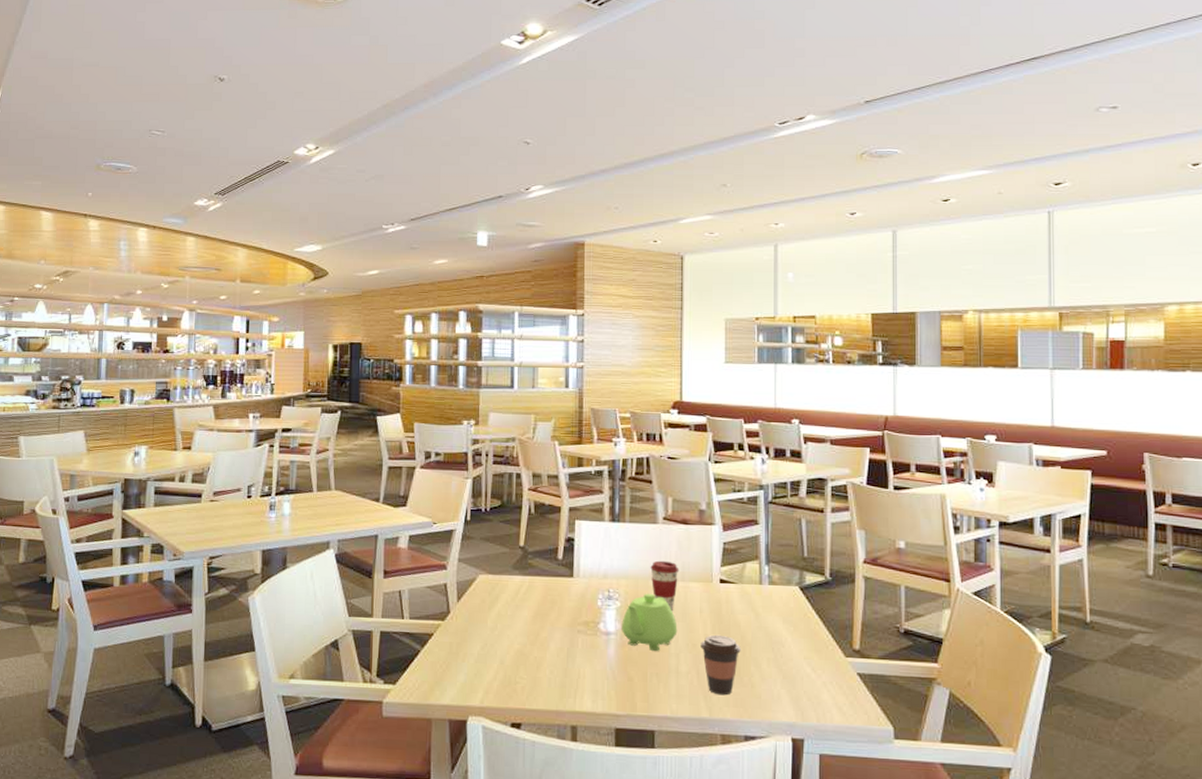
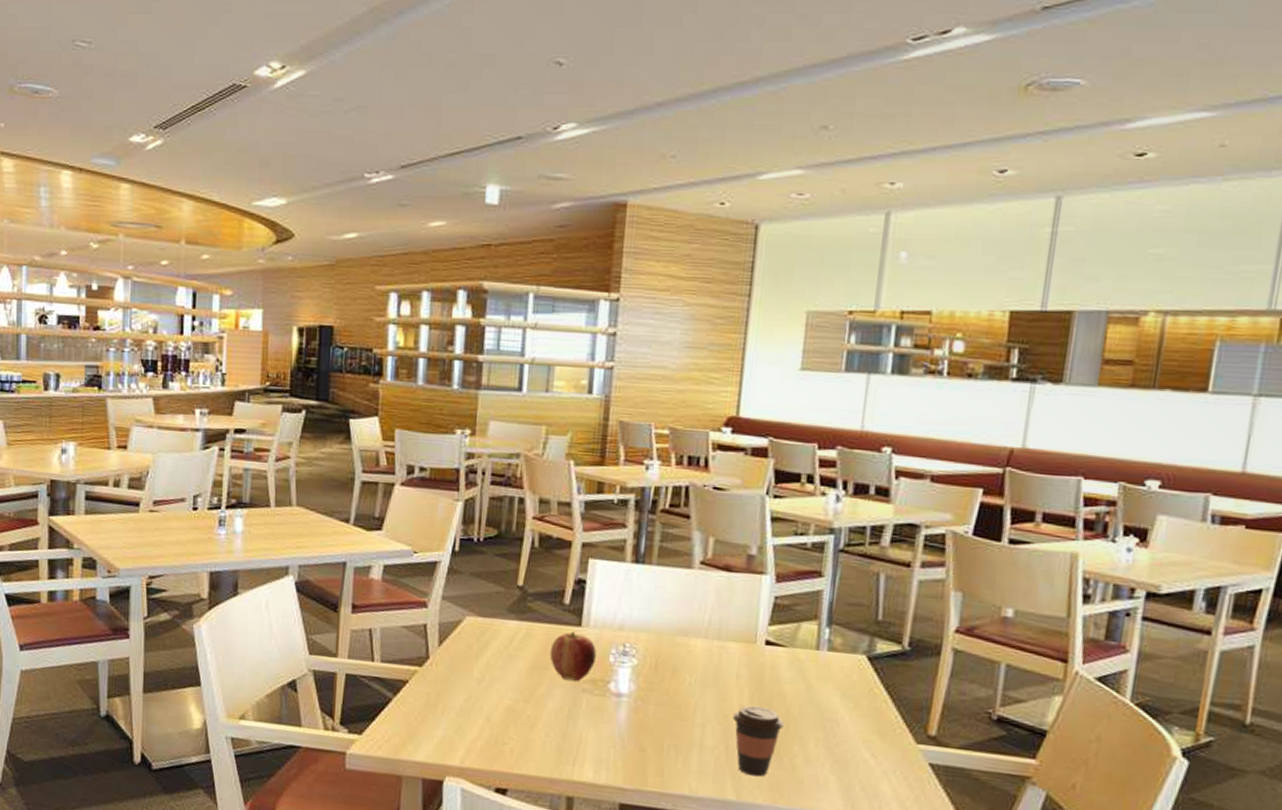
apple: none [549,582,587,624] -> present [549,631,597,681]
teapot: present [621,593,678,651] -> none [636,651,707,720]
coffee cup: present [650,560,680,611] -> none [678,613,716,674]

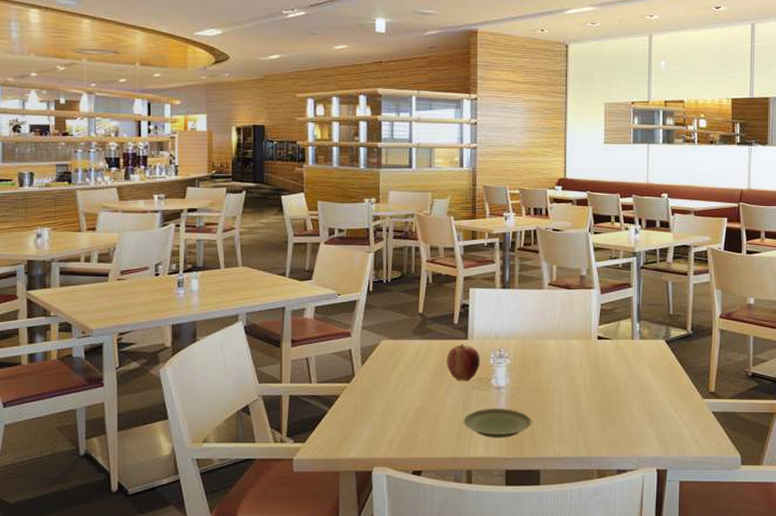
plate: none [567,720,663,762] -> present [463,409,533,438]
coffee cup: present [733,705,784,777] -> none [580,384,615,437]

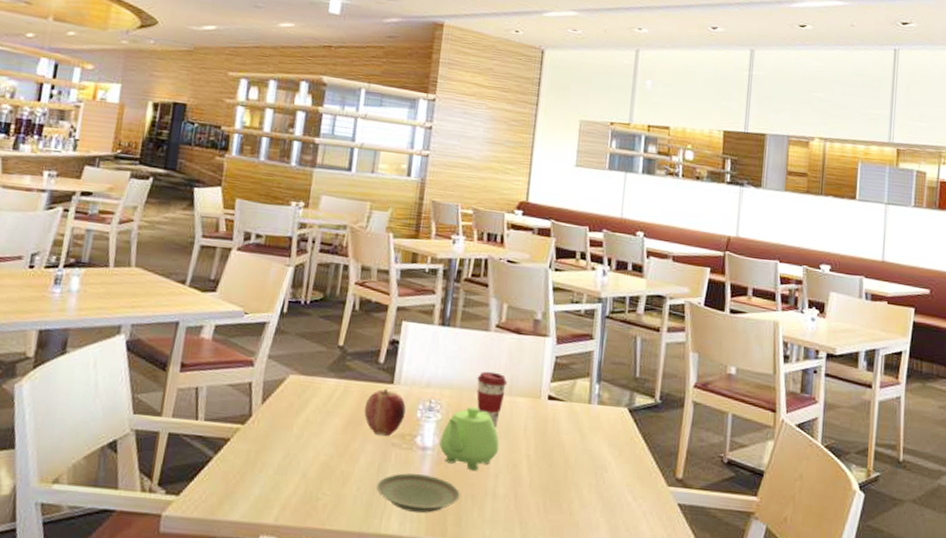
teapot: none [511,351,561,401] -> present [439,406,500,470]
coffee cup: none [537,322,563,365] -> present [476,371,508,427]

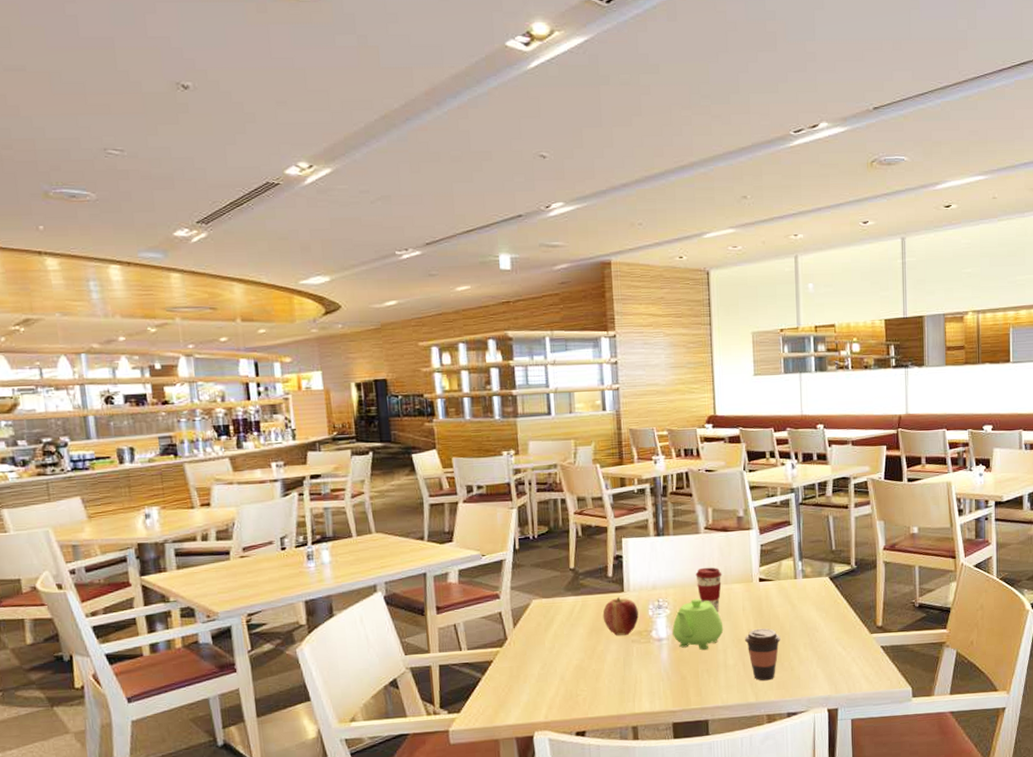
plate: present [376,473,461,513] -> none [625,660,698,692]
coffee cup: none [521,455,563,523] -> present [745,628,781,681]

